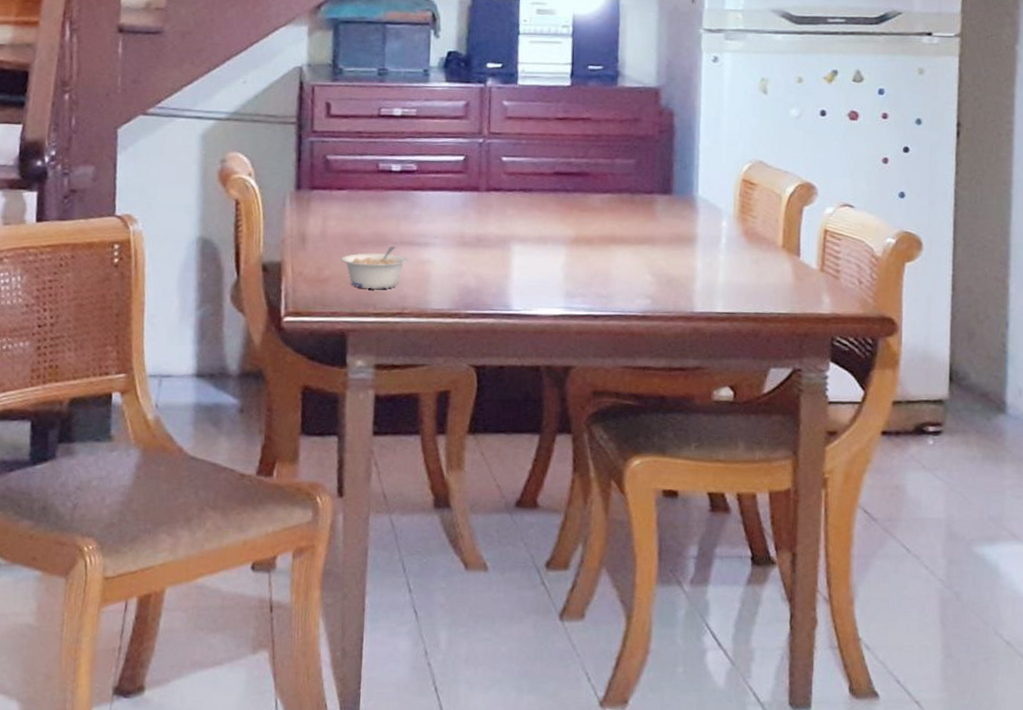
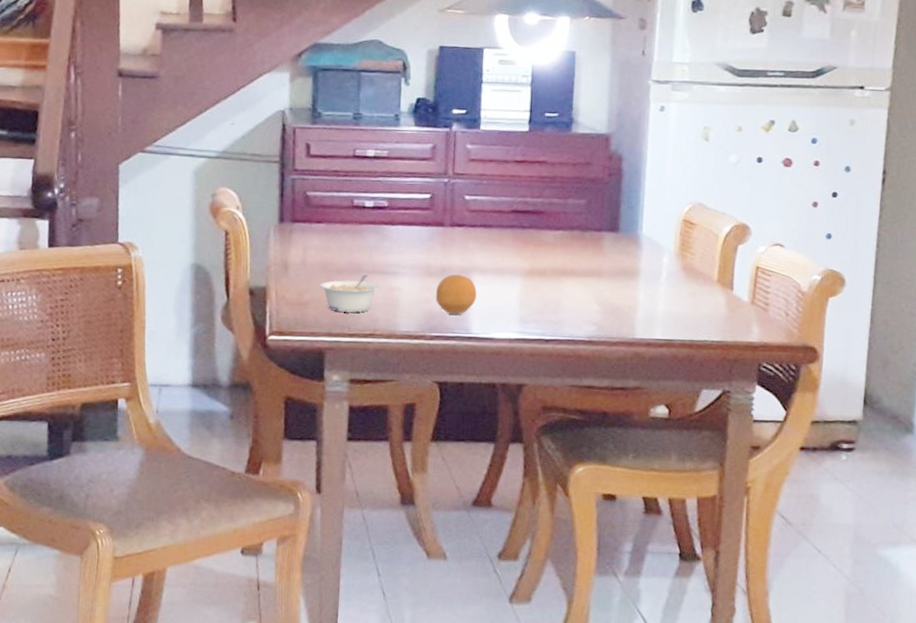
fruit: none [470,244,517,289] -> present [435,274,477,315]

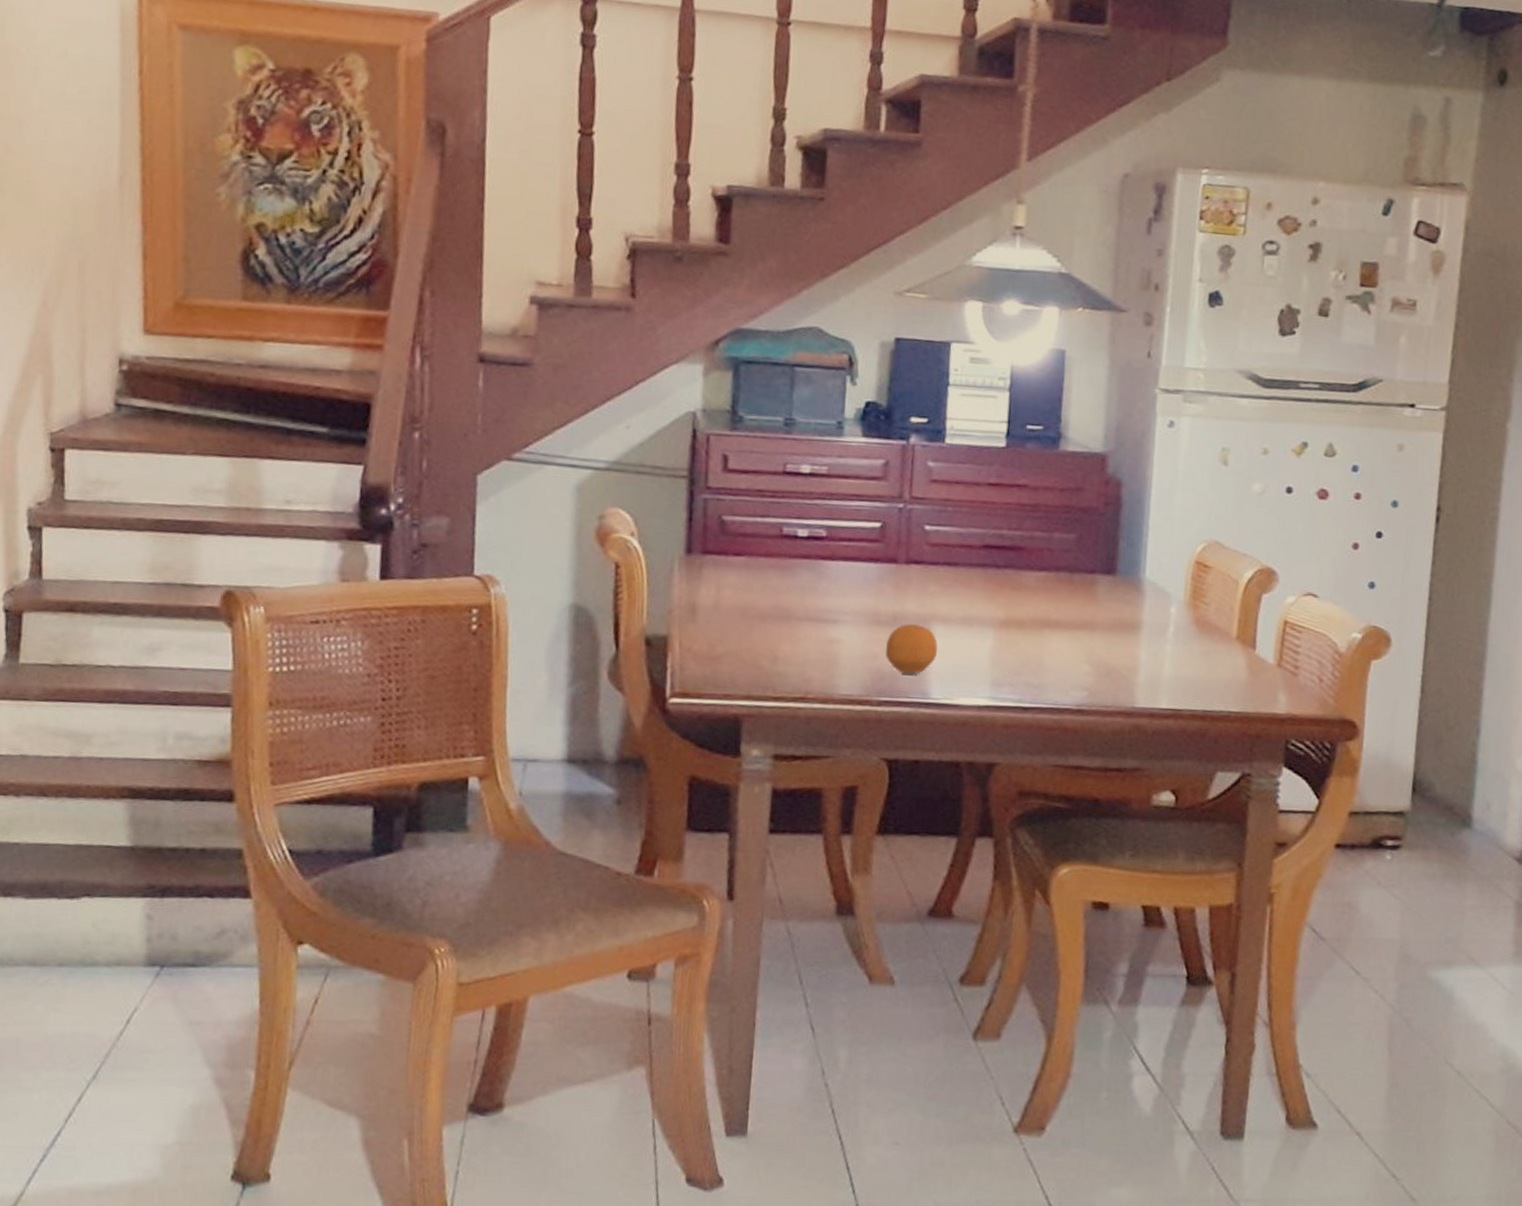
legume: present [320,274,380,313] -> none [737,621,815,670]

